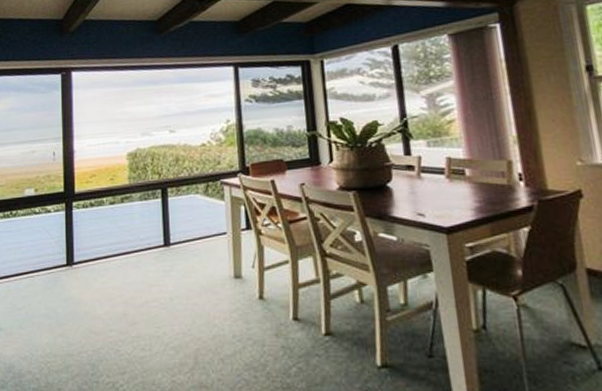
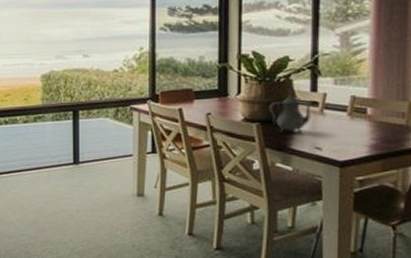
teapot: none [364,154,410,200] -> present [269,89,314,132]

